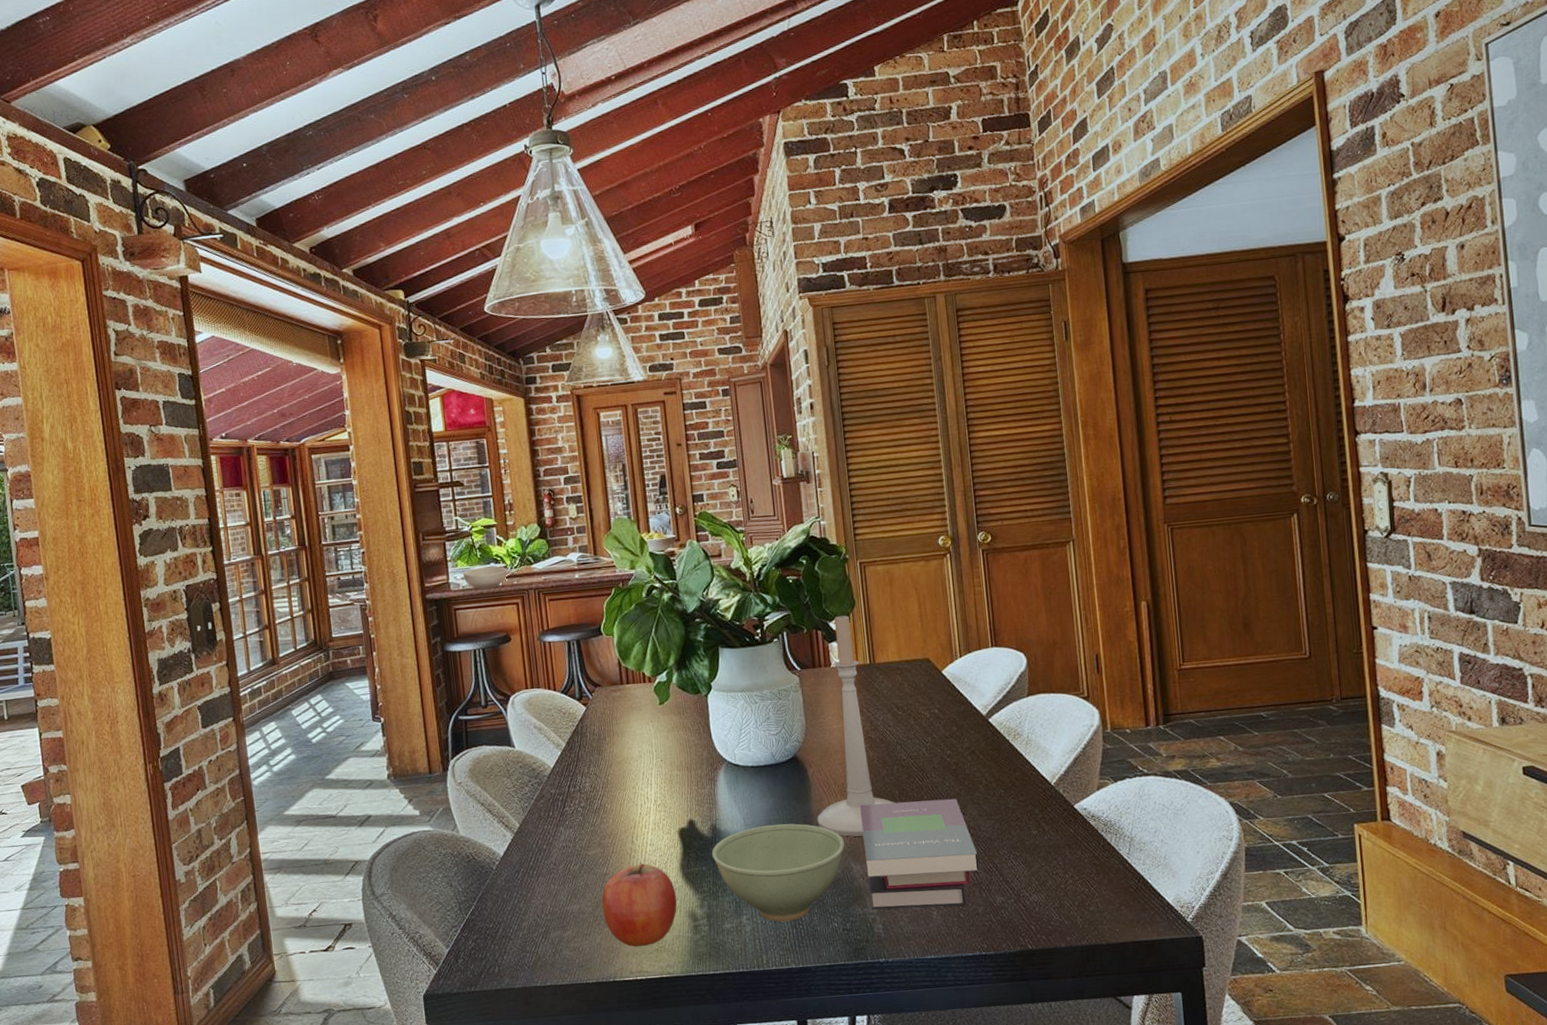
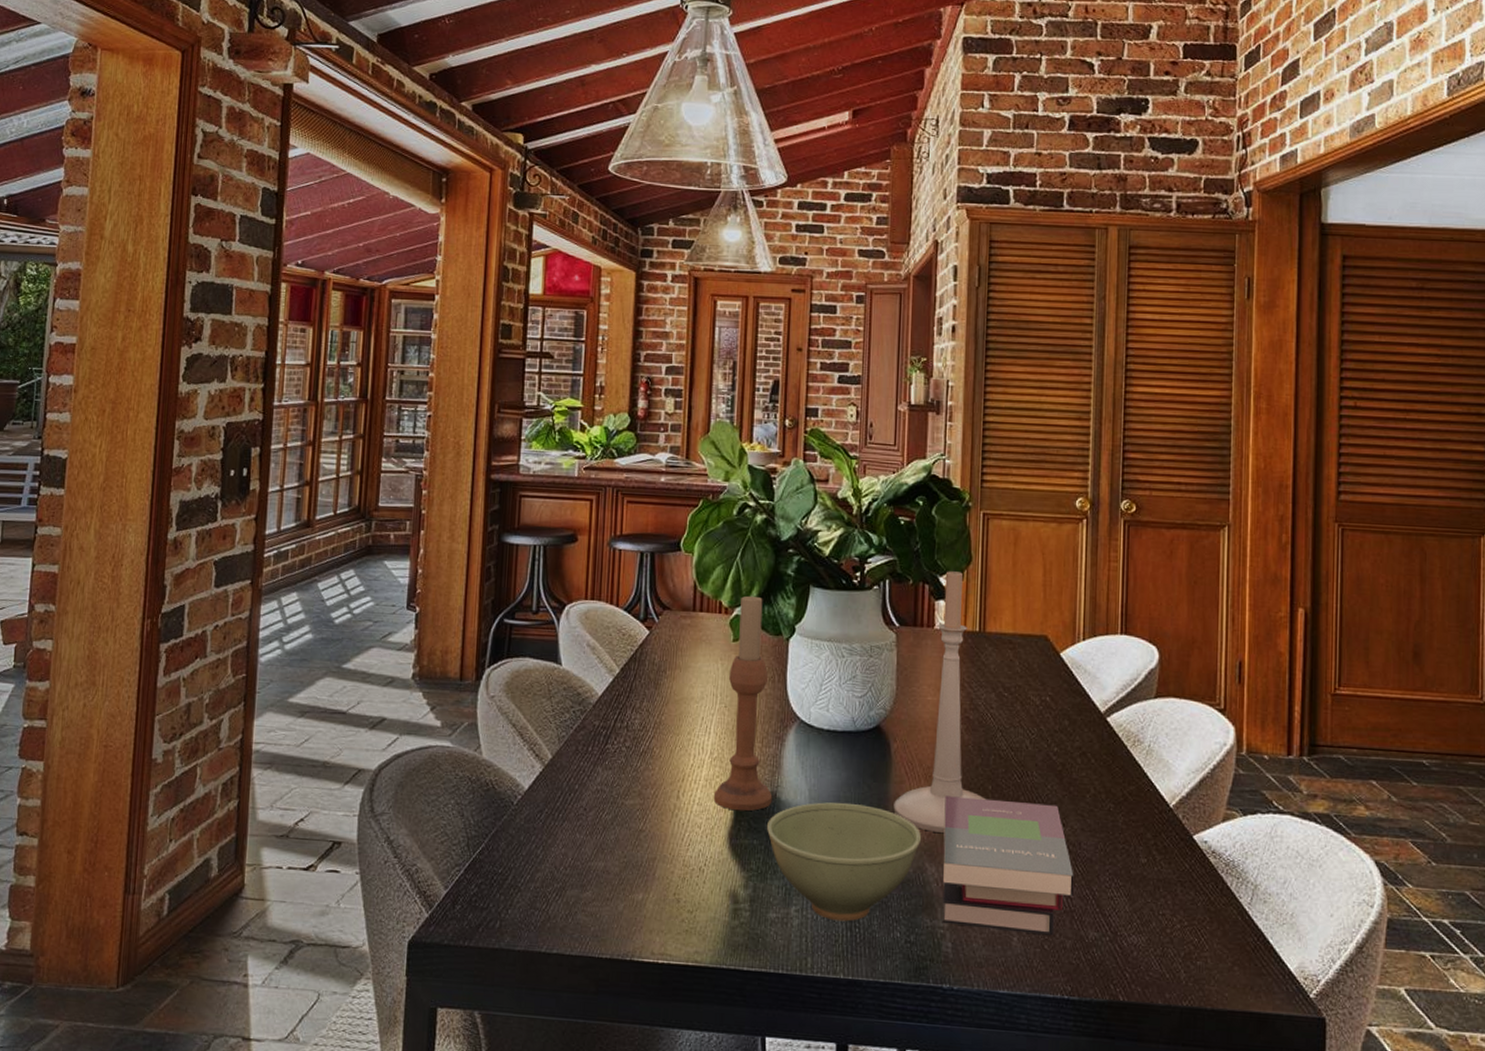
bowl: present [462,566,508,591] -> none [535,453,586,480]
fruit: present [601,863,677,947] -> none [630,824,719,924]
candlestick: none [660,662,714,846] -> present [713,594,773,812]

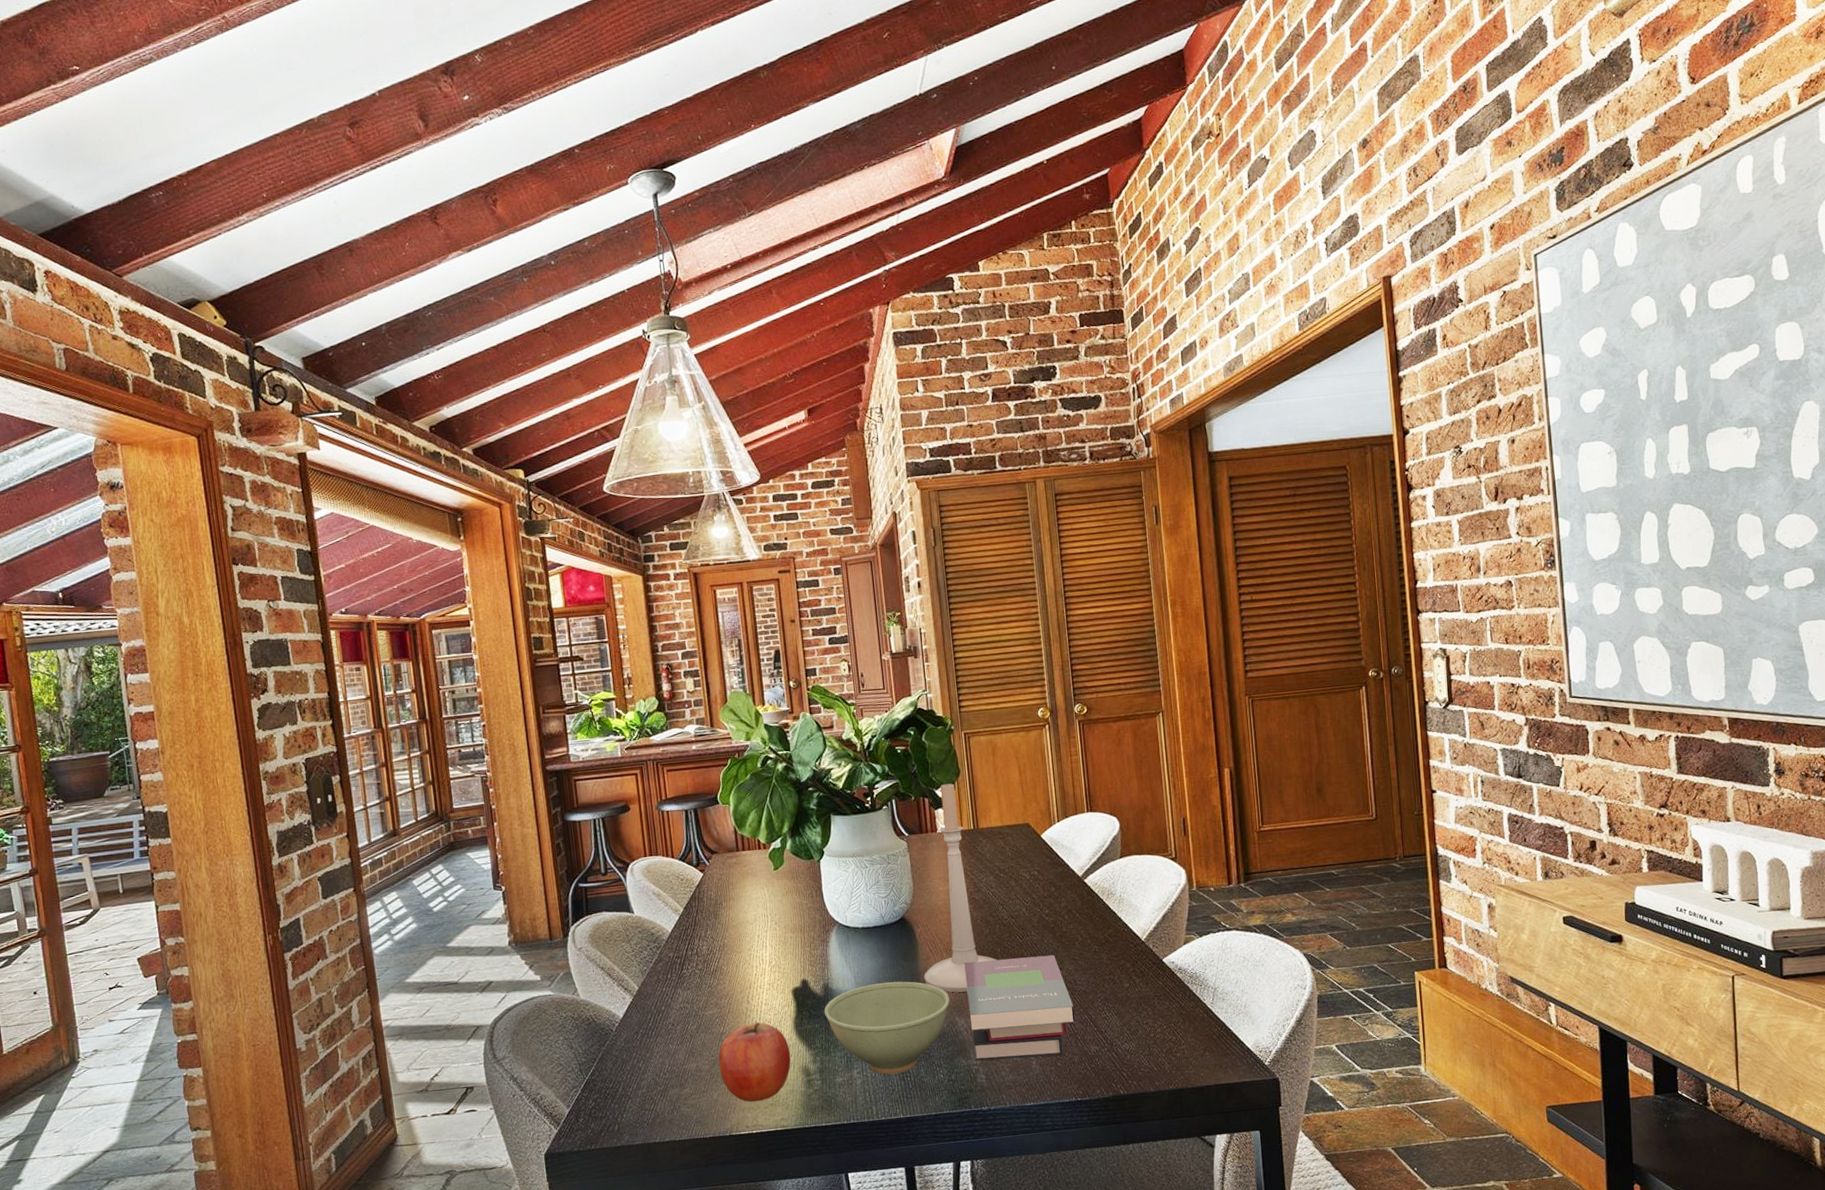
fruit: none [630,824,719,924] -> present [718,1022,791,1102]
candlestick: present [713,594,773,812] -> none [775,829,826,1004]

